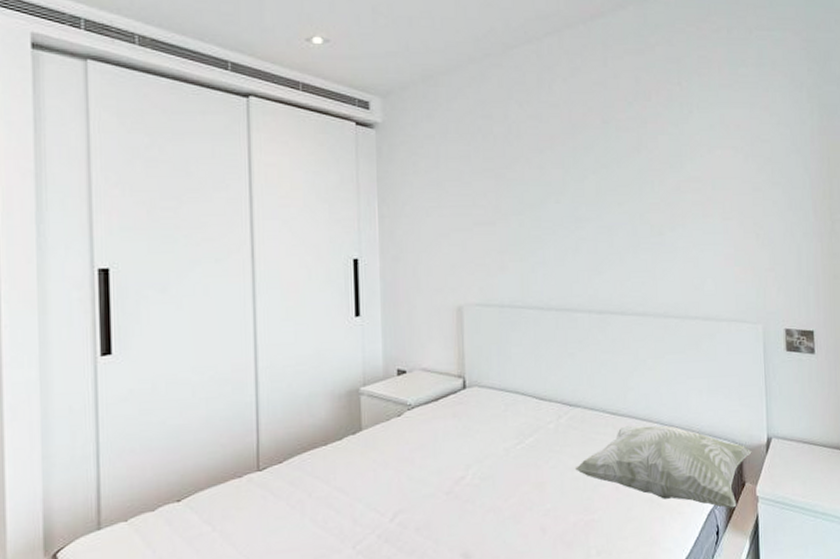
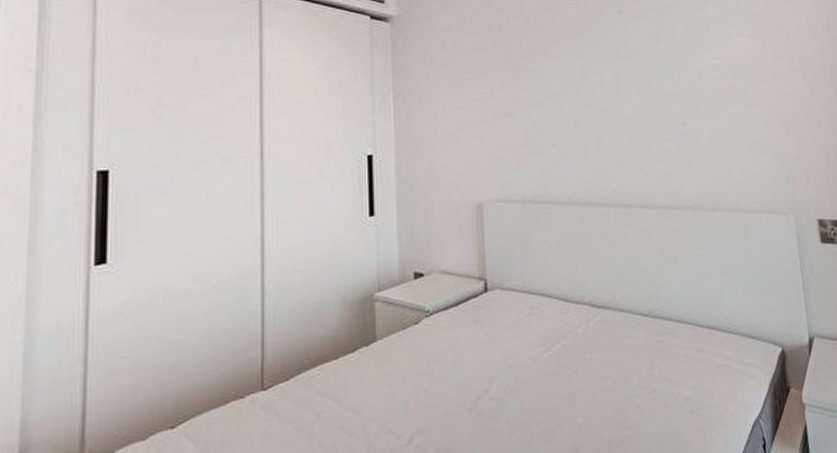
decorative pillow: present [574,425,752,508] -> none [606,327,794,418]

